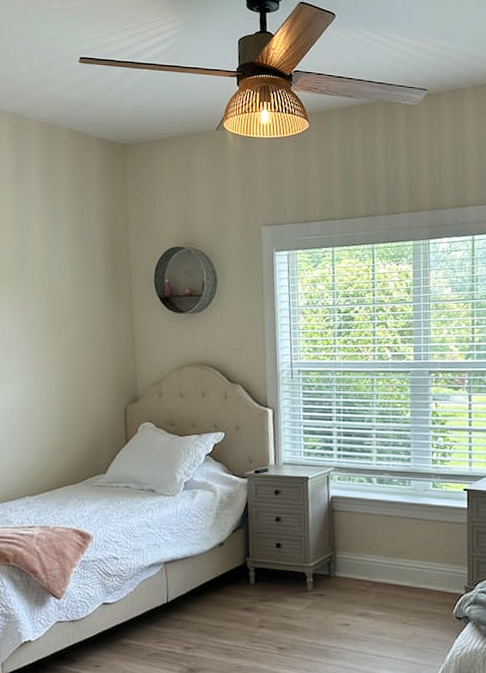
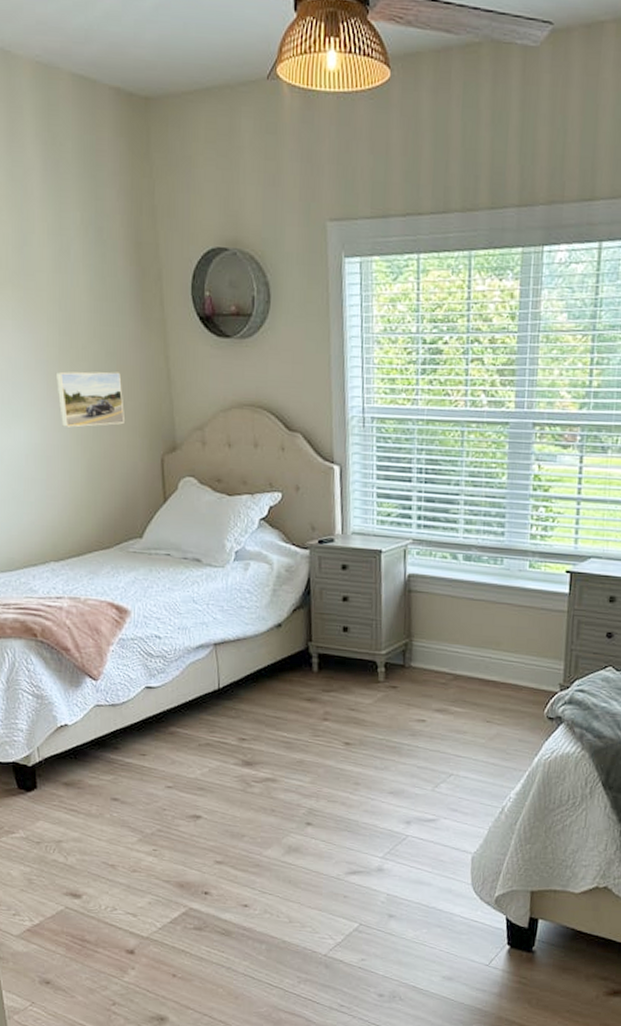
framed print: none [41,341,97,386] -> present [55,371,126,428]

